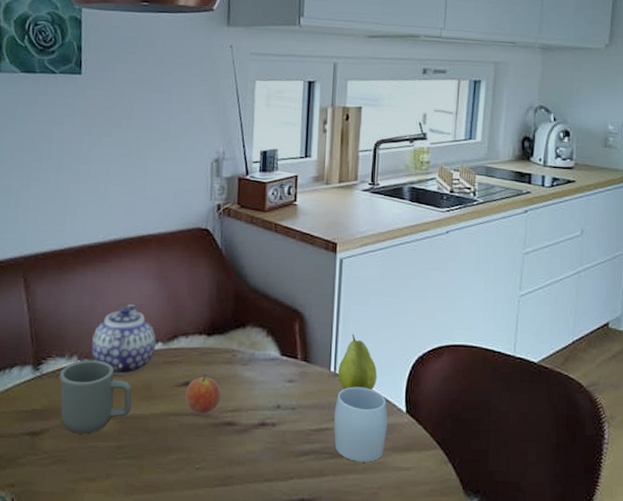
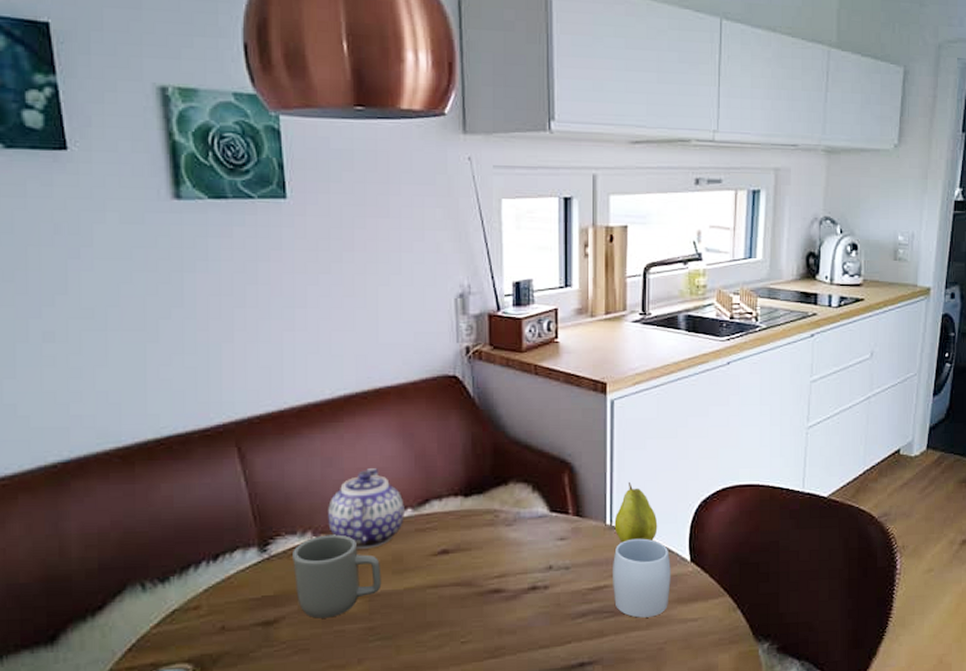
fruit: present [185,374,221,416] -> none [443,539,484,585]

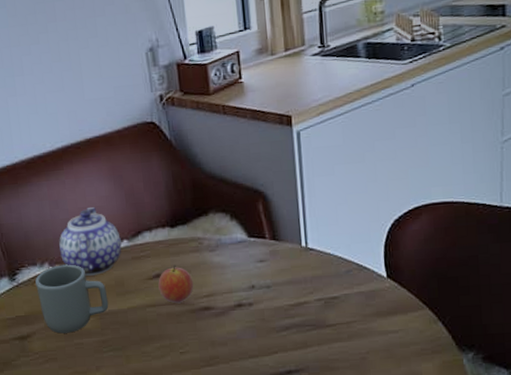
fruit: none [443,539,484,585] -> present [158,265,194,304]
mug: present [612,538,671,618] -> none [310,257,369,330]
fruit: present [614,481,658,543] -> none [309,205,352,263]

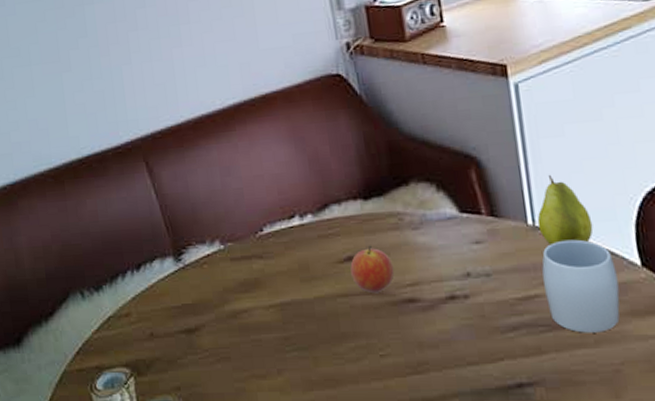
mug: present [35,264,109,334] -> none [204,242,292,327]
teapot: present [58,207,122,276] -> none [231,175,306,257]
fruit: none [309,205,352,263] -> present [537,174,594,245]
mug: none [310,257,369,330] -> present [542,239,620,333]

